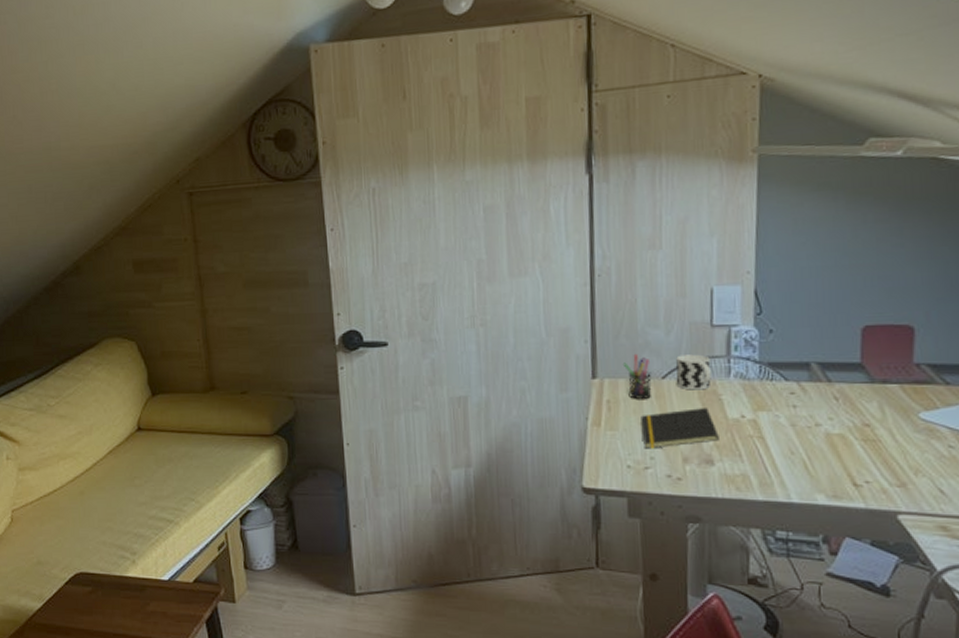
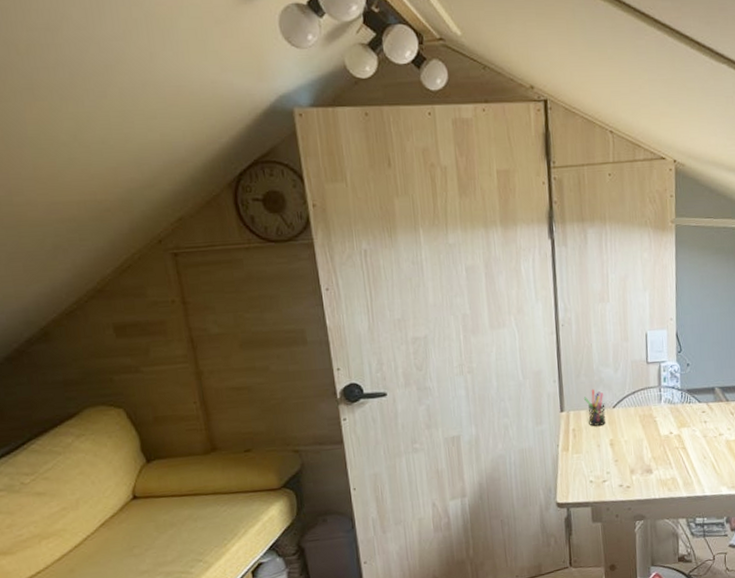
notepad: present [641,407,719,449] -> none [598,428,655,466]
cup: present [676,354,711,390] -> none [623,386,648,416]

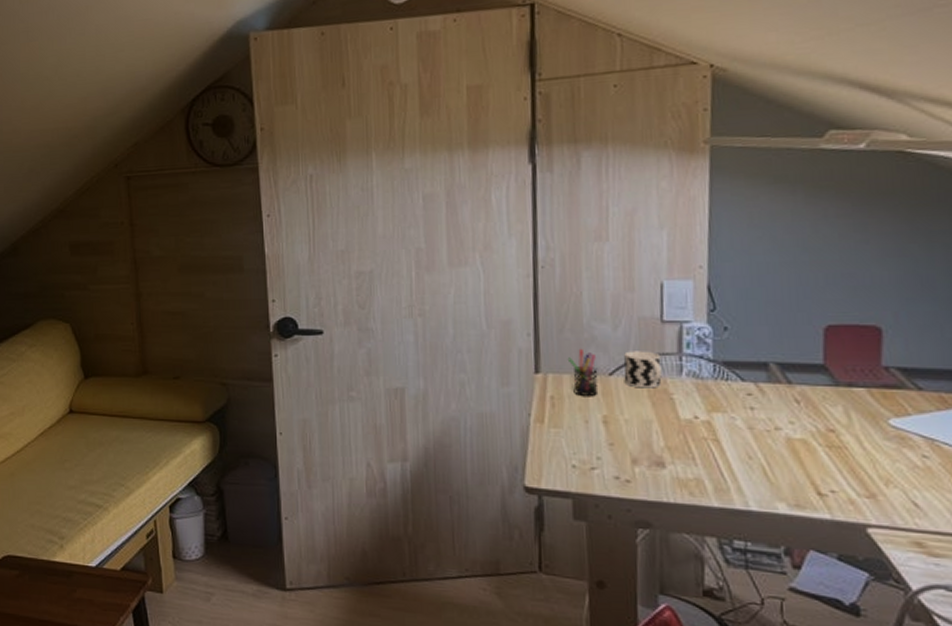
cup: none [623,386,648,416] -> present [624,351,662,388]

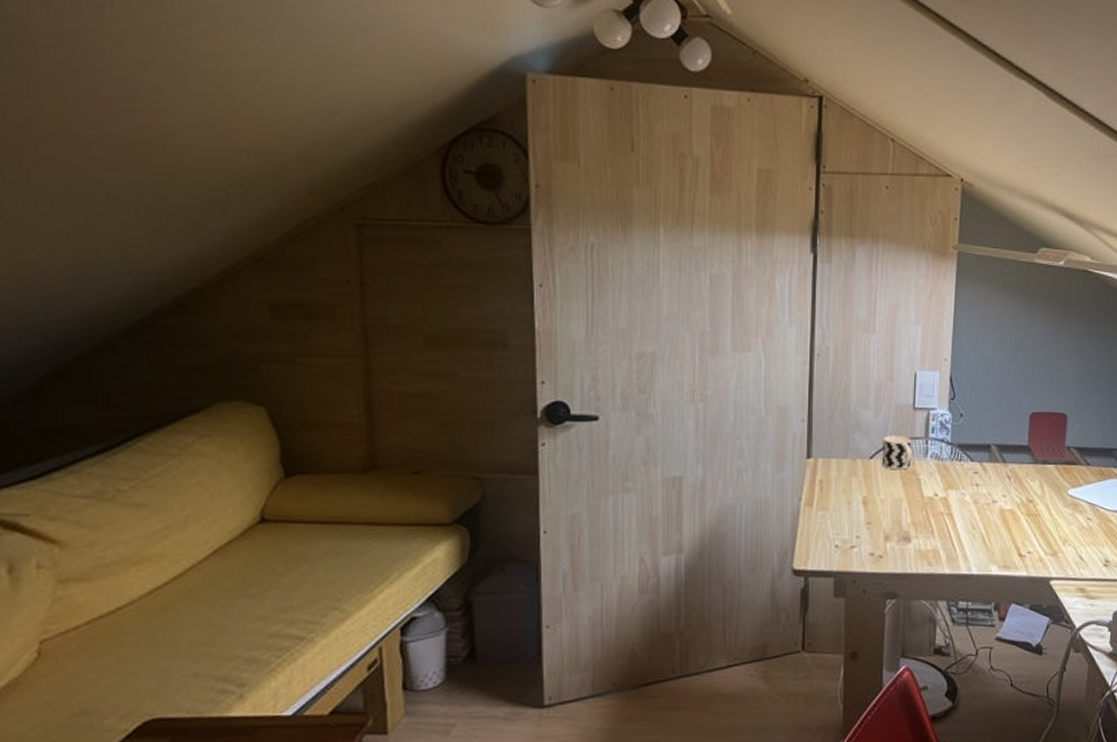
pen holder: present [567,348,599,396] -> none [835,433,861,479]

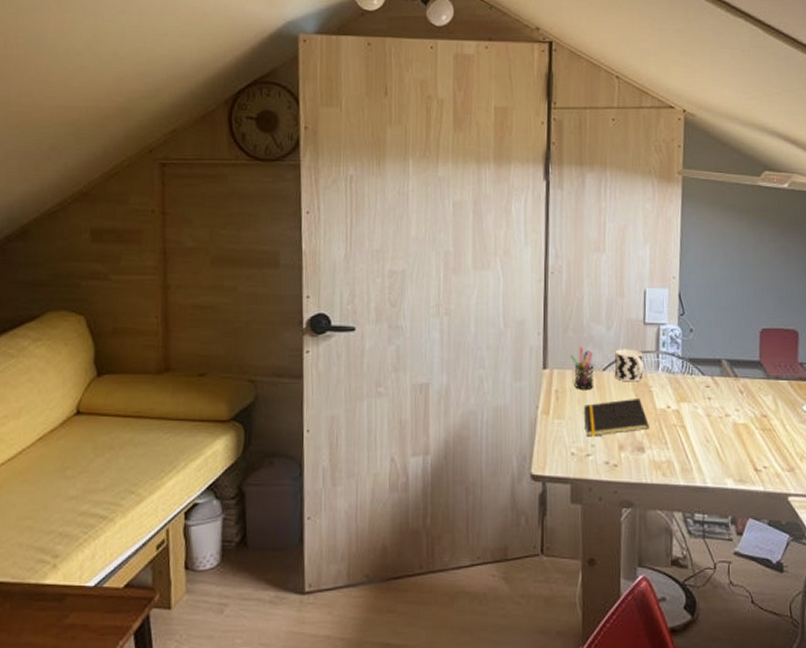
pen holder: none [835,433,861,479] -> present [570,346,594,389]
notepad: none [849,486,916,528] -> present [584,397,649,437]

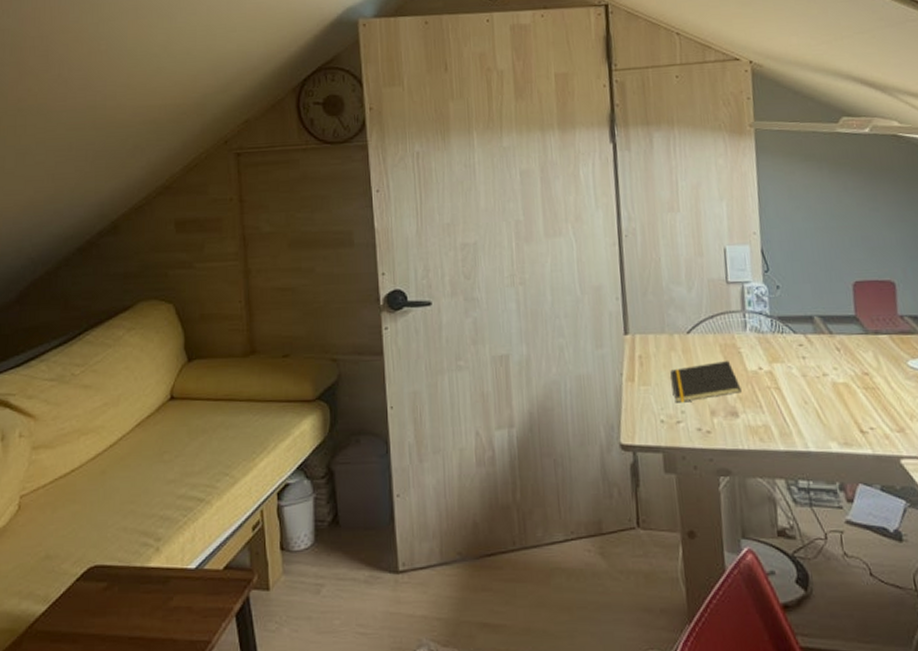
pen holder: present [570,346,594,389] -> none [651,309,680,354]
cup: present [614,349,644,382] -> none [698,310,730,344]

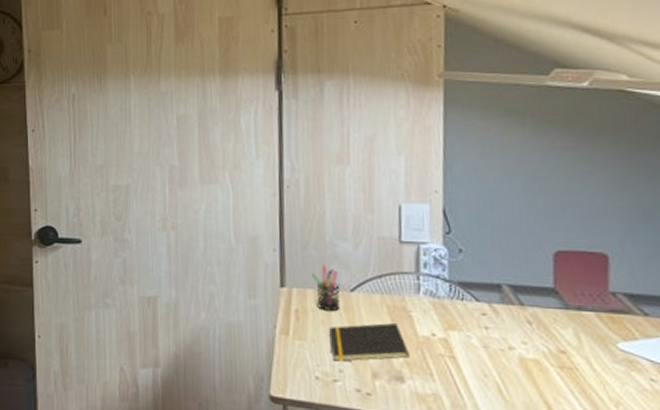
pen holder: none [651,309,680,354] -> present [311,265,341,311]

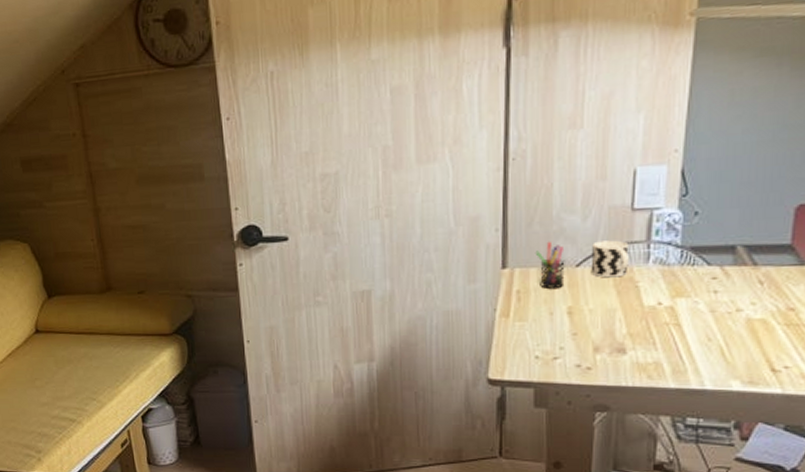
notepad: present [329,322,409,362] -> none [552,294,633,339]
cup: none [364,269,401,306] -> present [590,240,629,278]

